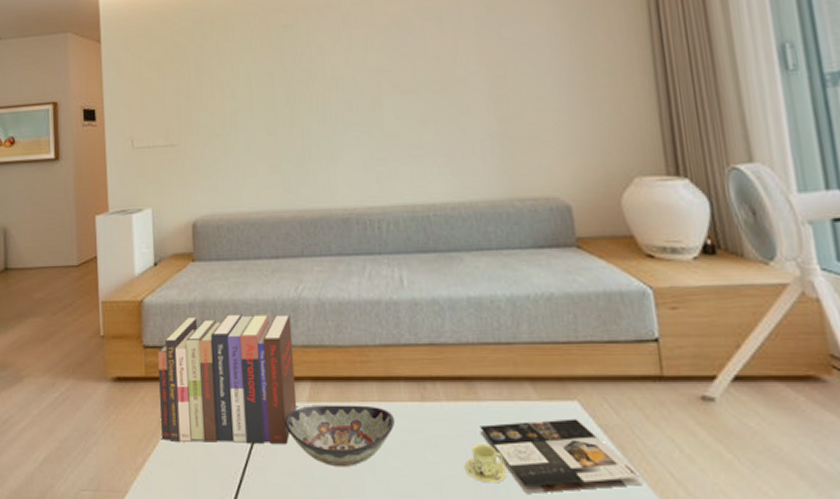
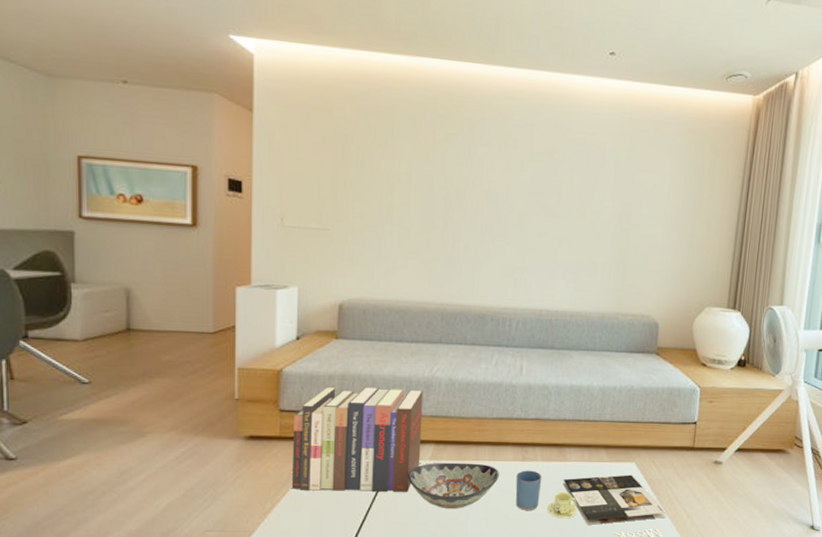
mug: none [416,414,453,470] -> present [515,470,542,510]

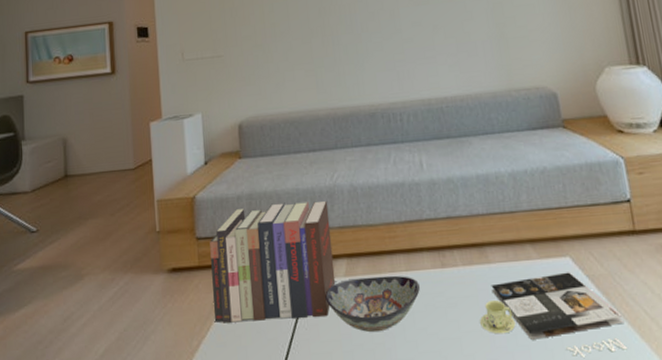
mug: present [515,470,542,510] -> none [438,278,470,327]

